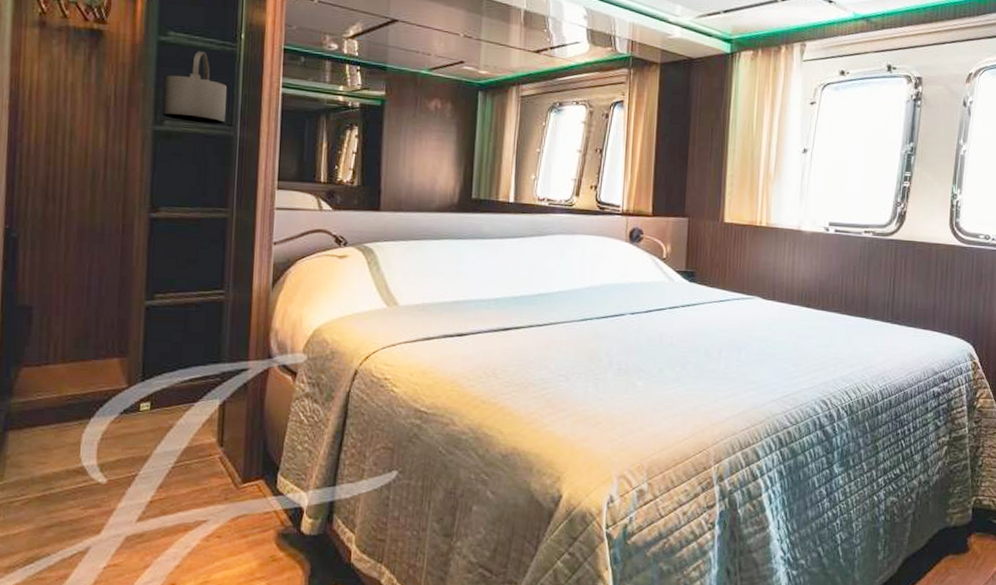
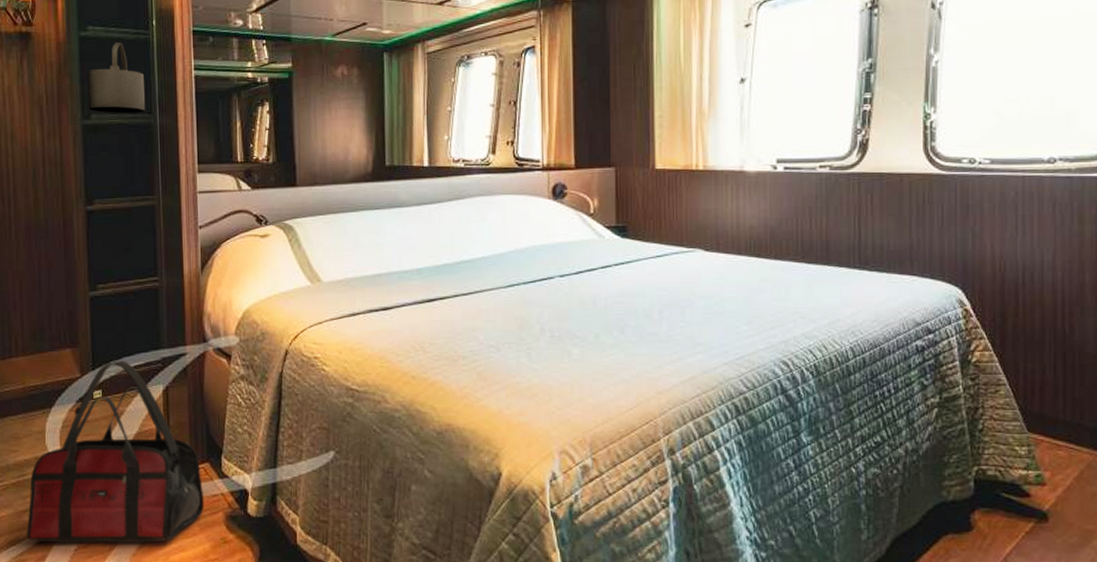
duffel bag: none [48,372,255,560] -> present [26,360,205,543]

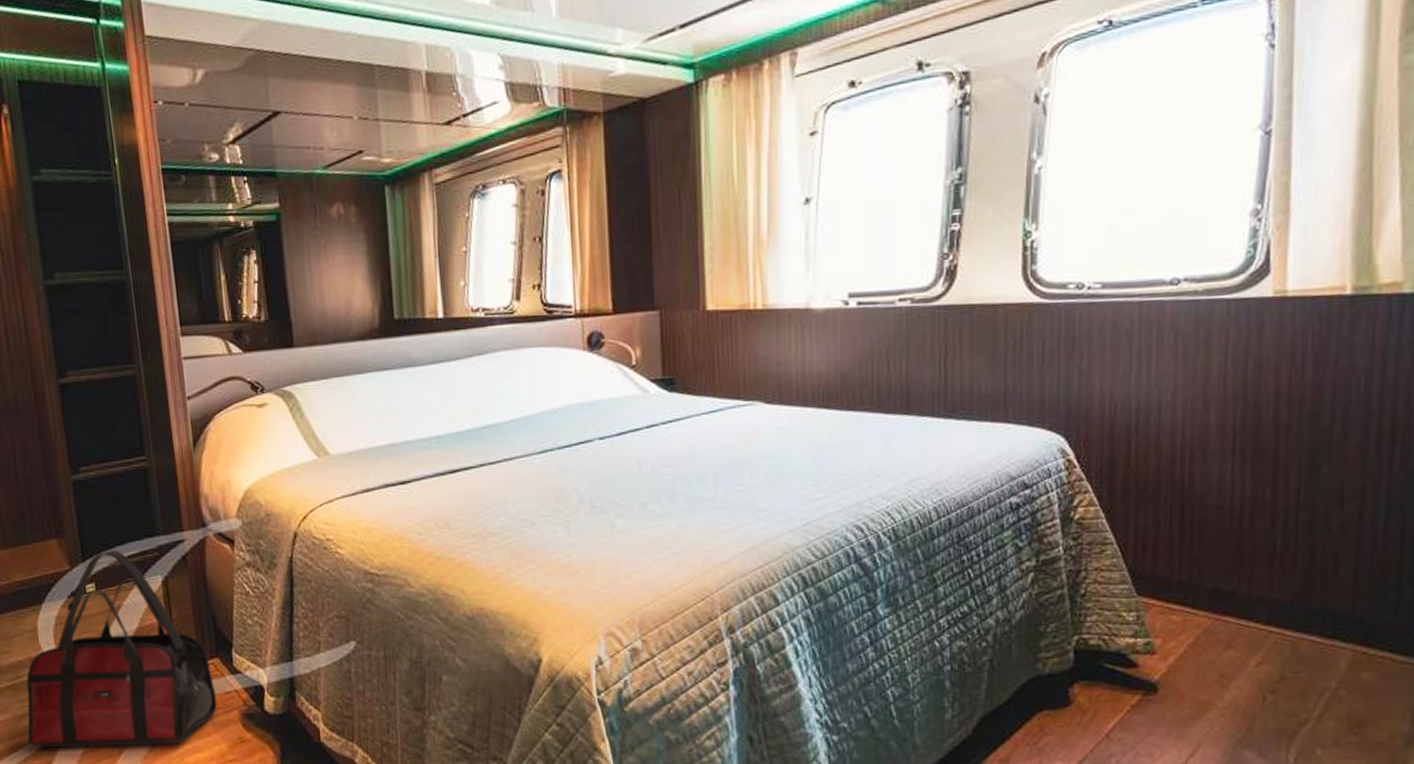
wooden bucket: present [87,42,146,114] -> none [44,187,116,271]

